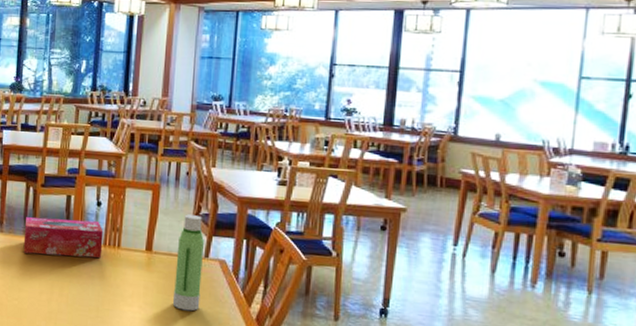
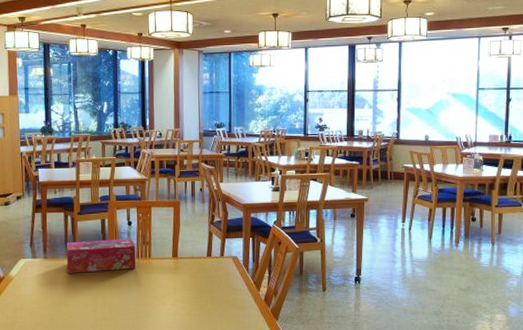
water bottle: present [172,214,204,312] -> none [198,223,220,302]

